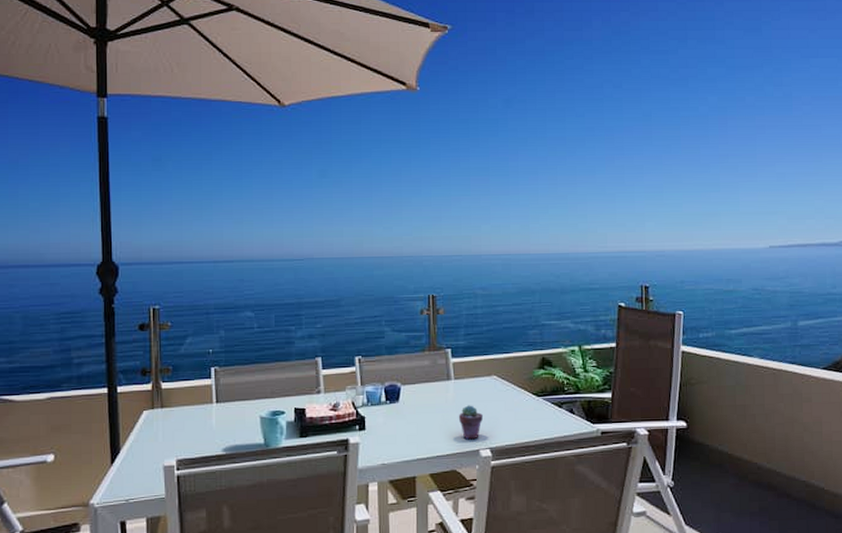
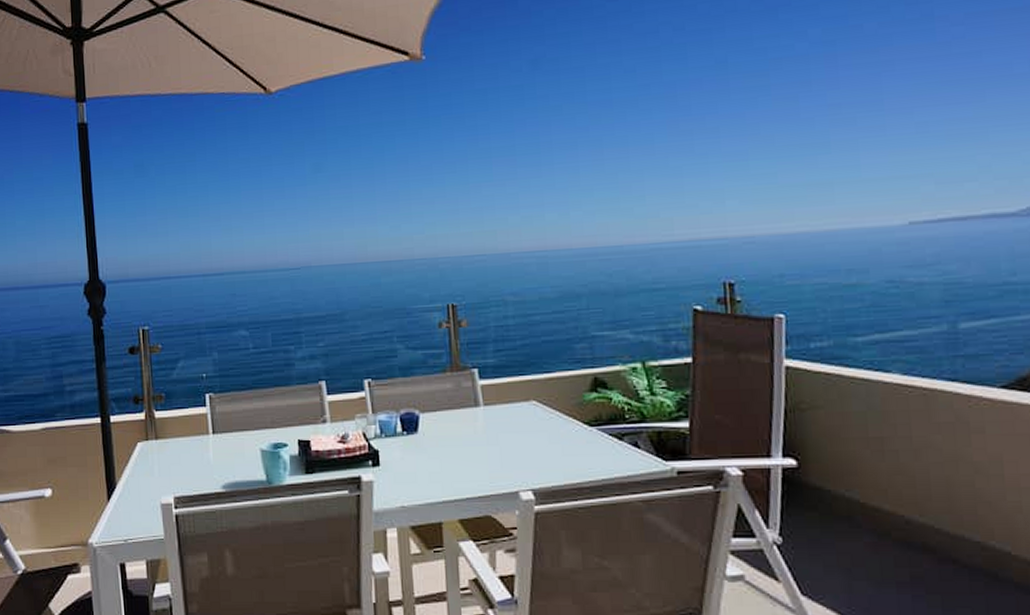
potted succulent: present [458,405,483,440] -> none [490,437,521,479]

